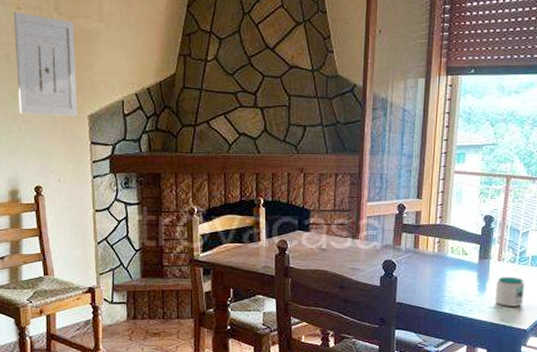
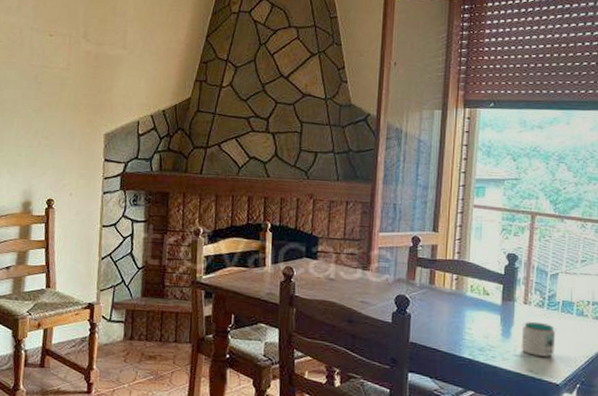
wall art: present [13,11,78,117] -> none [40,38,99,135]

